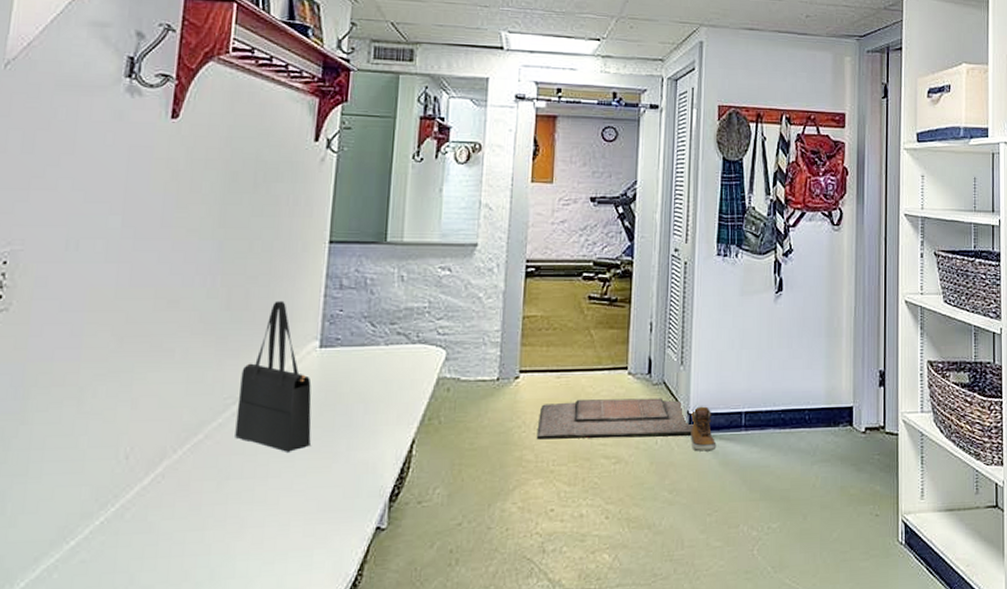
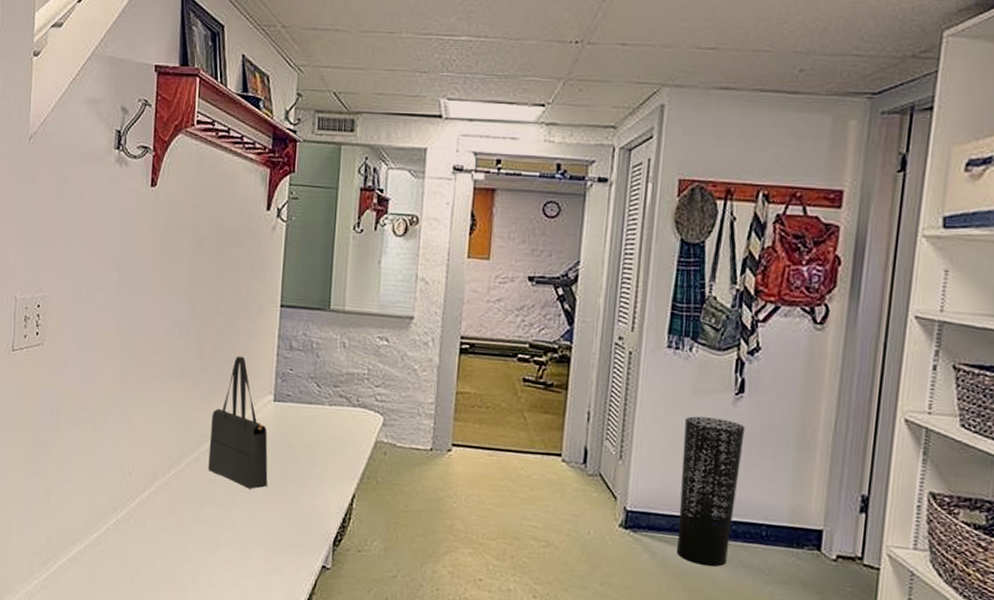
doormat: present [536,398,697,440] -> none [467,479,635,532]
boot: present [691,406,717,452] -> none [626,504,655,551]
umbrella stand: none [735,316,785,456] -> present [677,416,745,567]

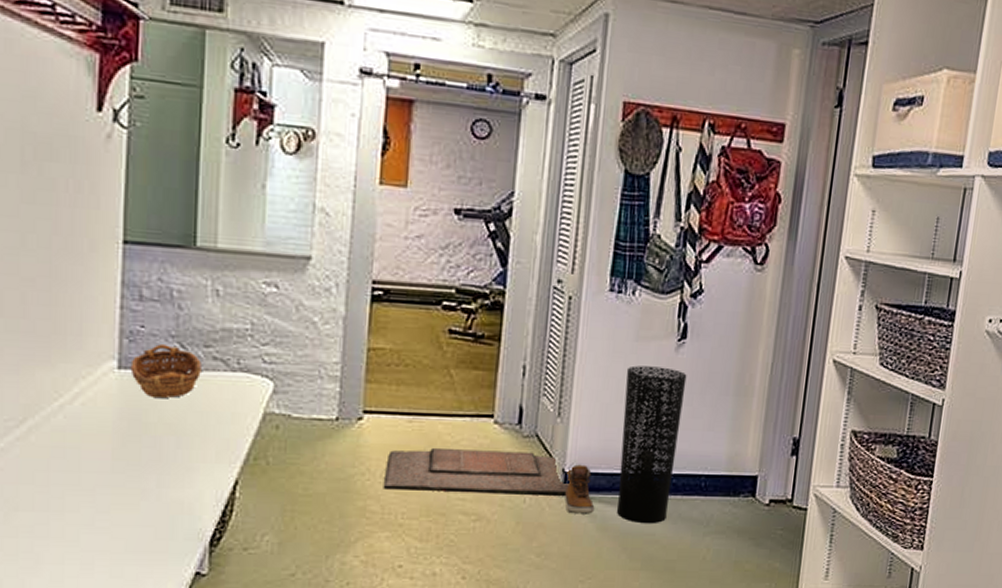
tote bag: present [208,356,268,490] -> none [21,309,113,487]
basket: none [282,384,331,426] -> present [130,344,202,399]
doormat: none [467,479,635,532] -> present [383,447,574,496]
boot: none [626,504,655,551] -> present [565,464,595,514]

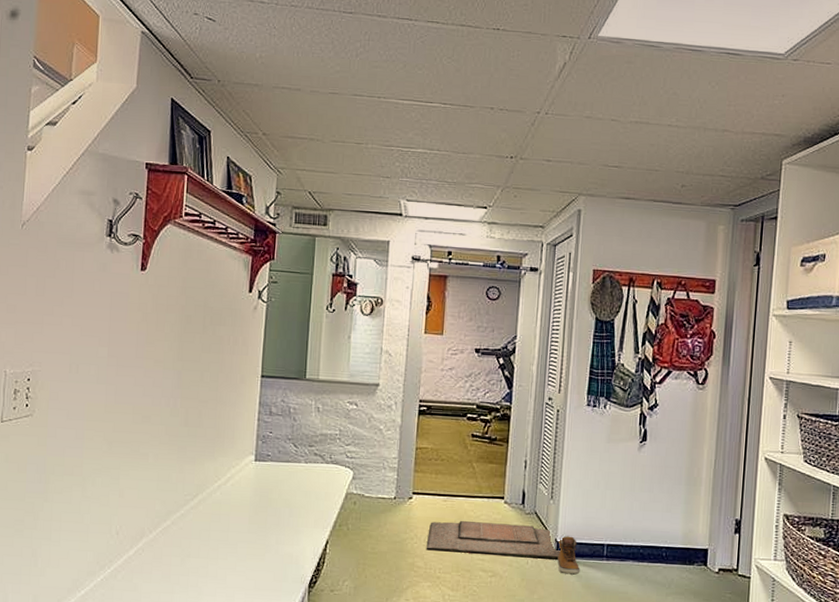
basket: present [130,344,202,399] -> none [262,445,307,482]
umbrella stand: present [617,365,687,523] -> none [598,461,648,584]

